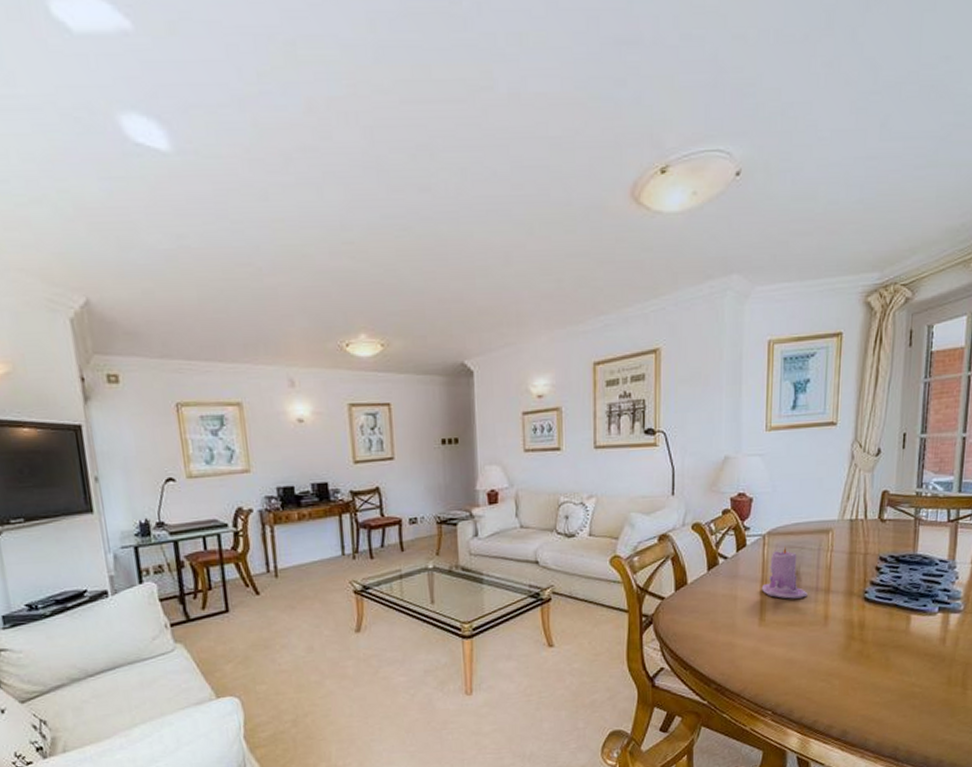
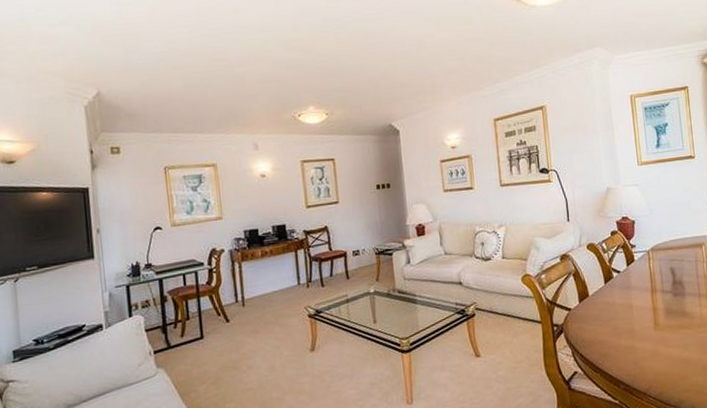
candle: present [761,546,808,599] -> none [652,260,692,305]

